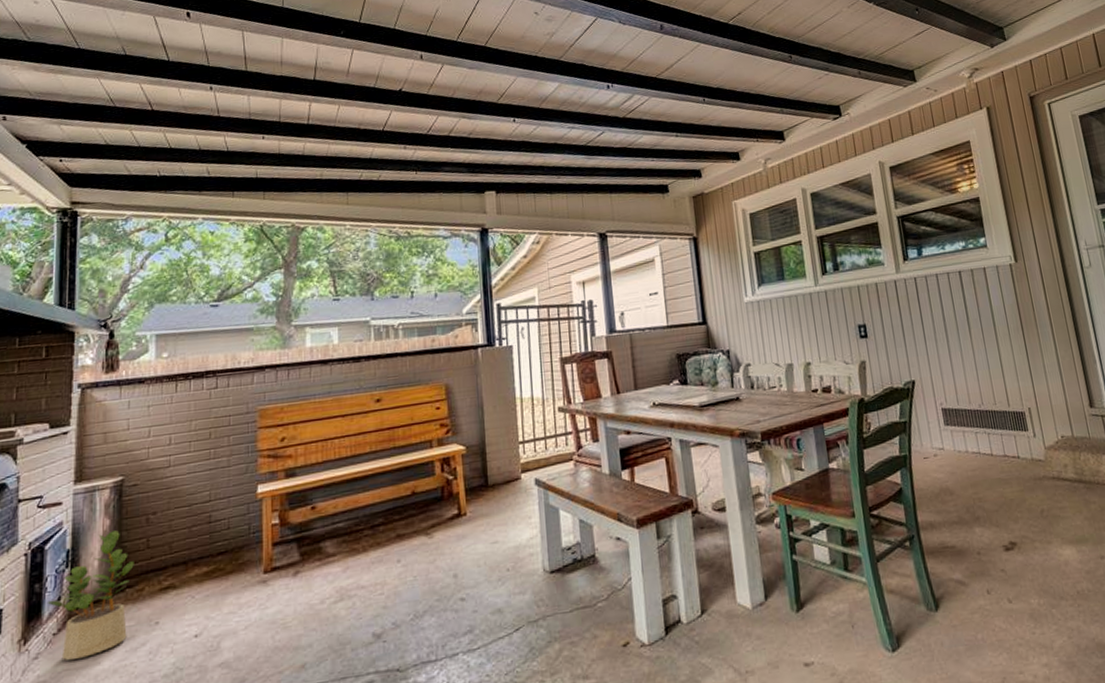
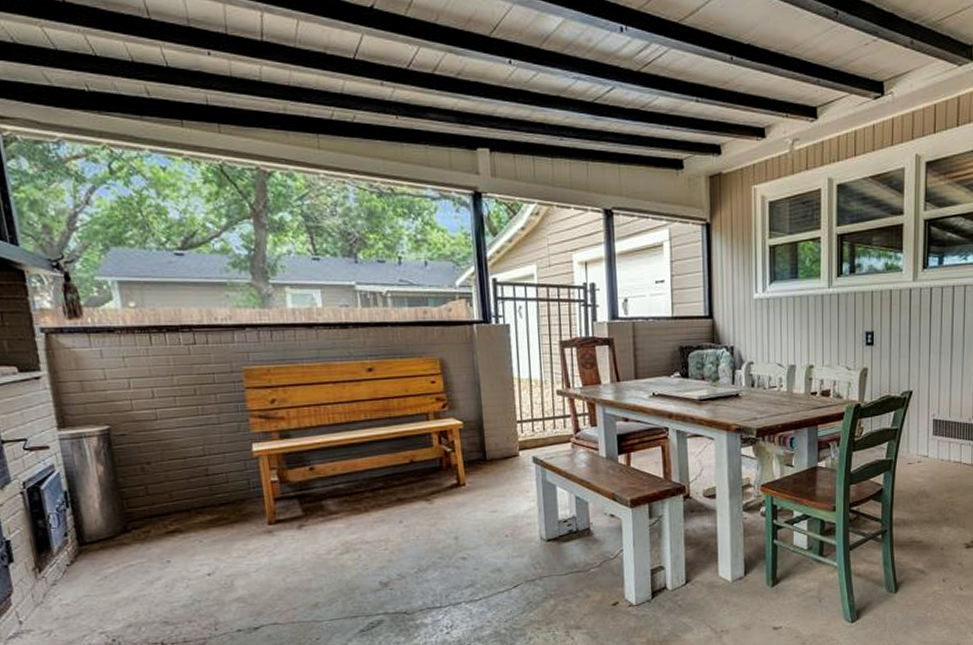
potted plant: present [47,530,134,660] -> none [54,477,141,588]

